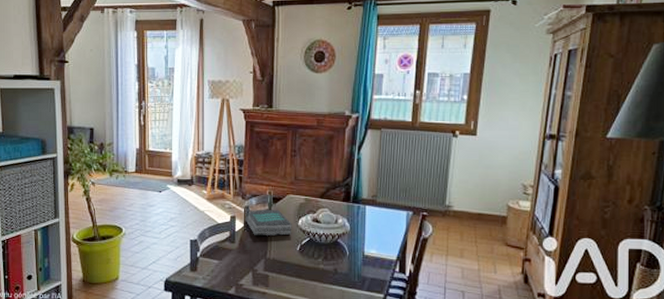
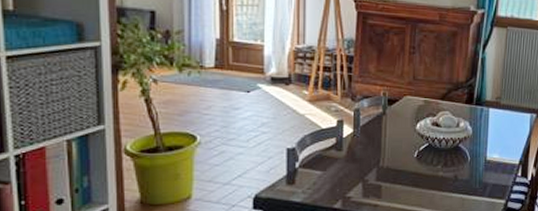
book: present [245,209,292,237] -> none [355,112,409,143]

